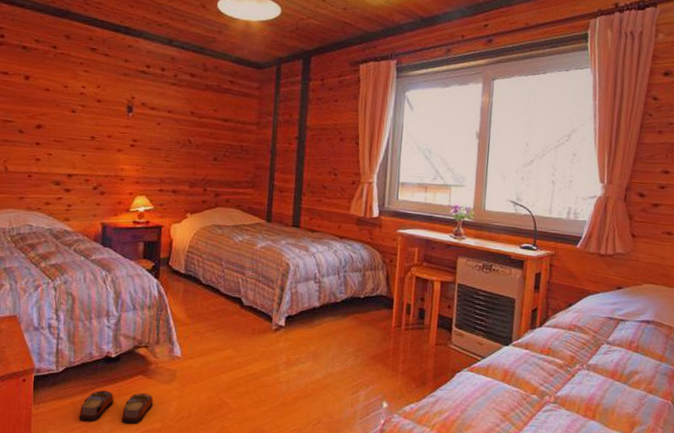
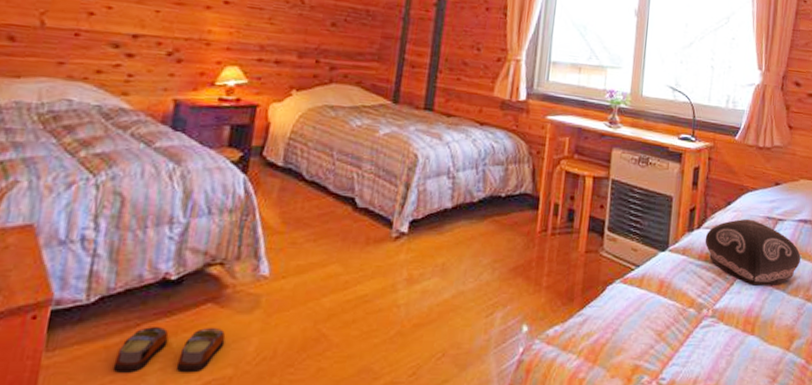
cushion: none [546,318,643,378] -> present [705,218,801,286]

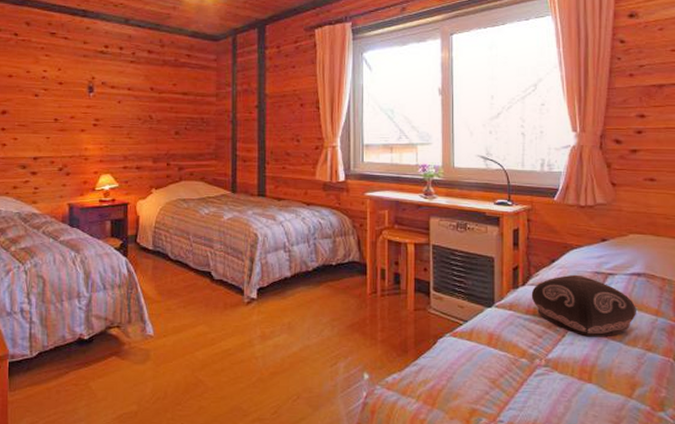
slippers: present [113,327,226,373] -> none [54,374,129,407]

